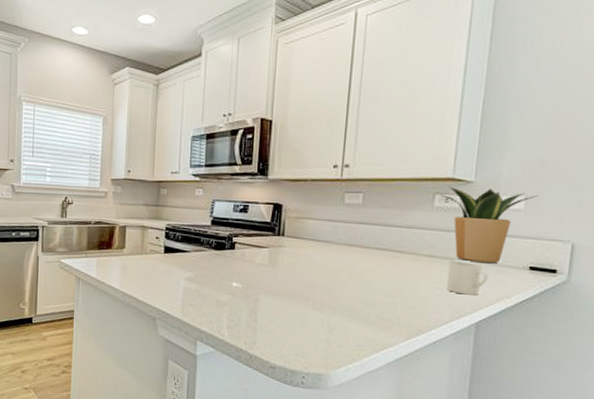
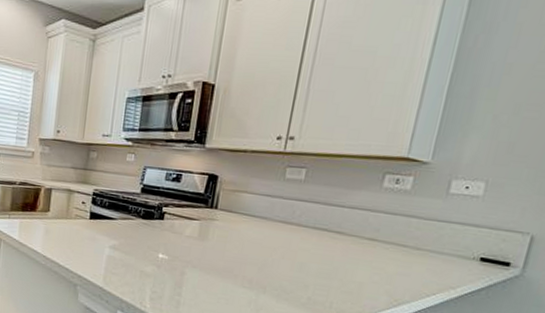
potted plant: present [440,186,540,264] -> none [390,166,502,252]
mug: present [447,260,489,296] -> none [386,245,434,284]

